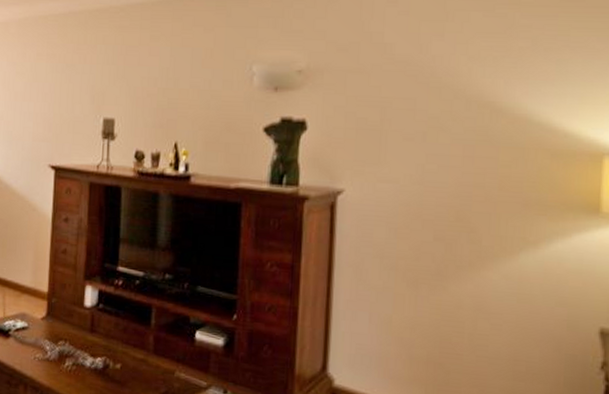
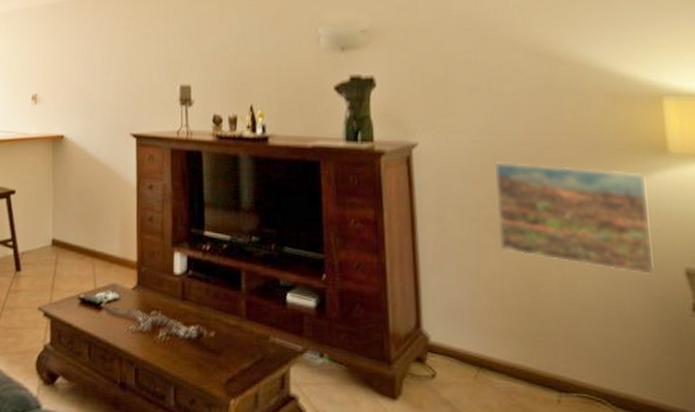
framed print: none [416,213,573,333] -> present [495,162,656,276]

